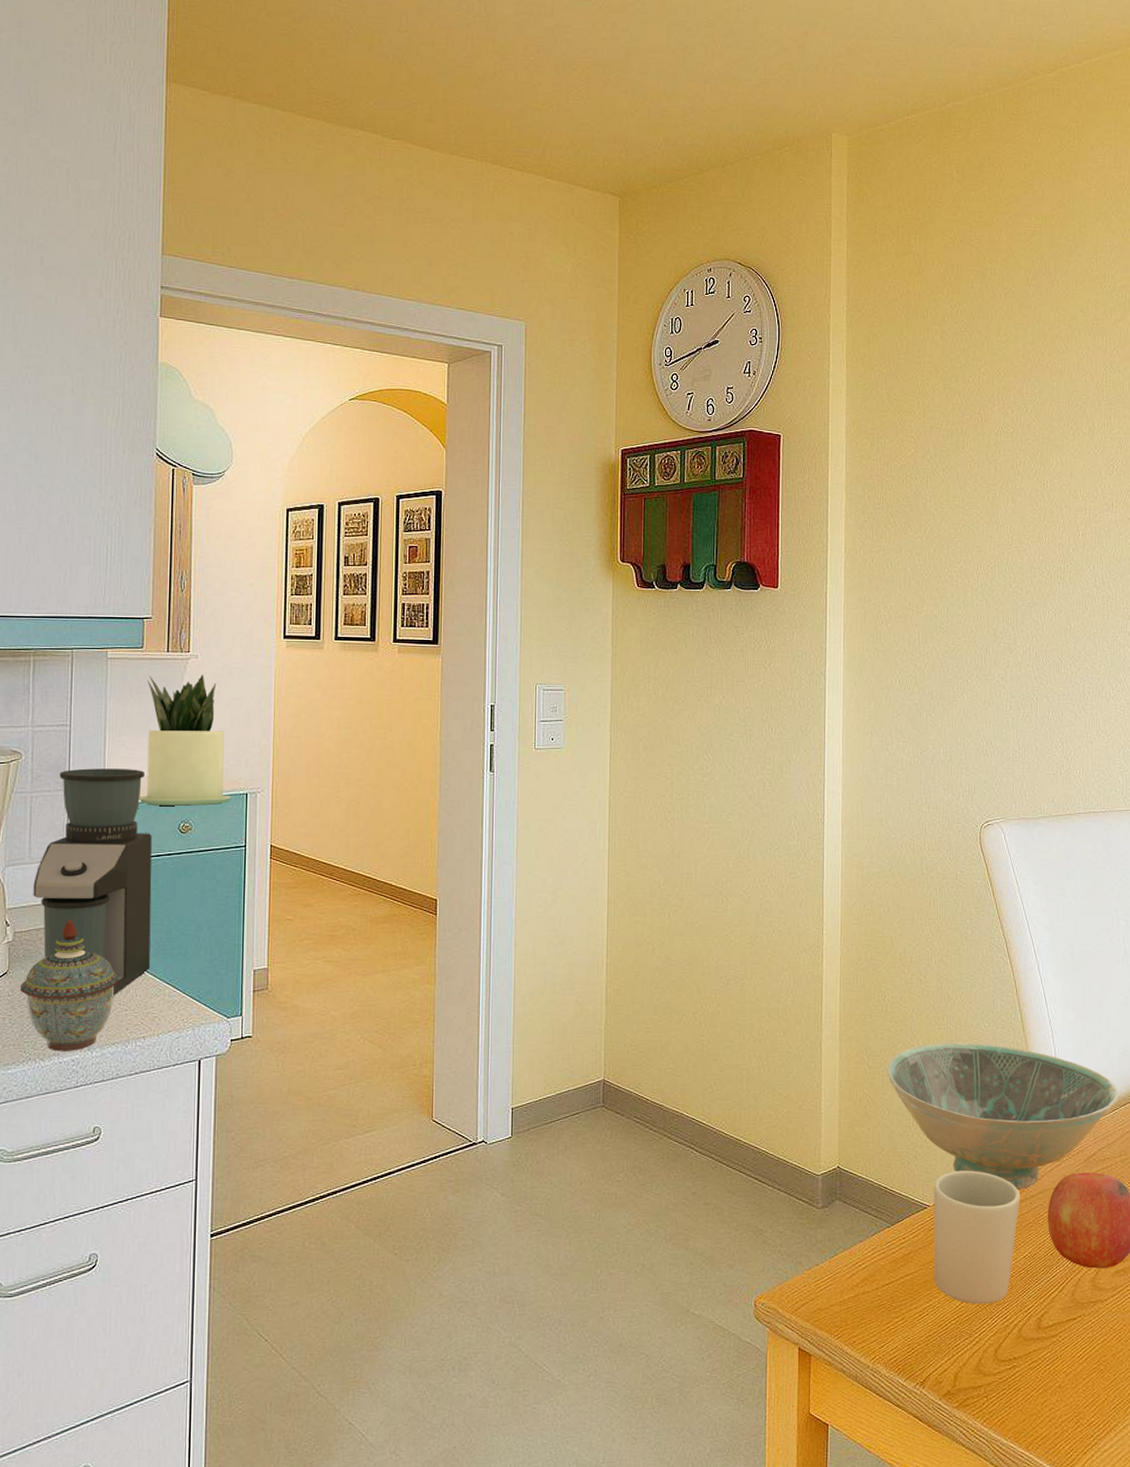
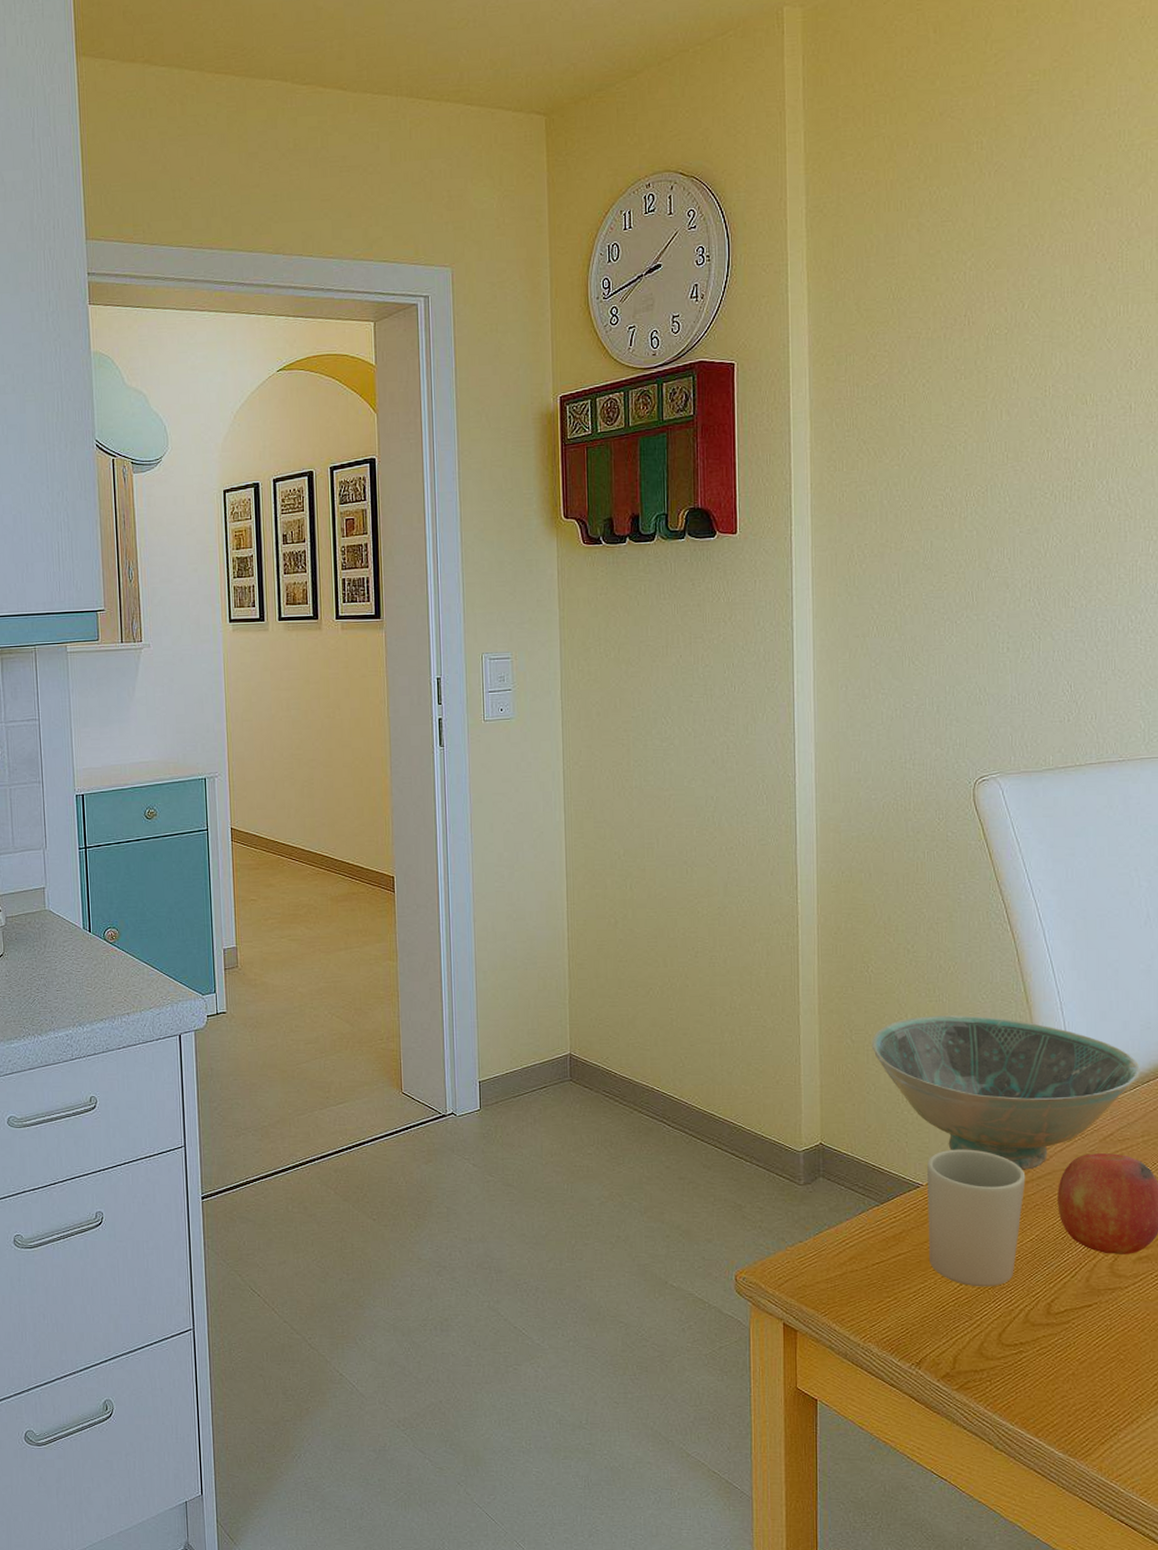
decorative jar: present [21,919,119,1053] -> none [16,903,102,1028]
coffee grinder: present [33,768,152,996] -> none [19,759,129,975]
planter: present [139,675,231,807] -> none [105,663,190,794]

